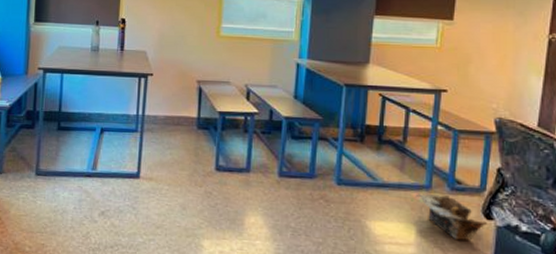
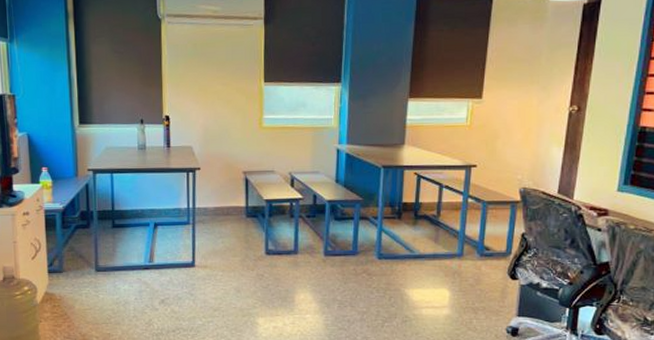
cardboard box: present [415,193,488,241] -> none [449,260,513,299]

